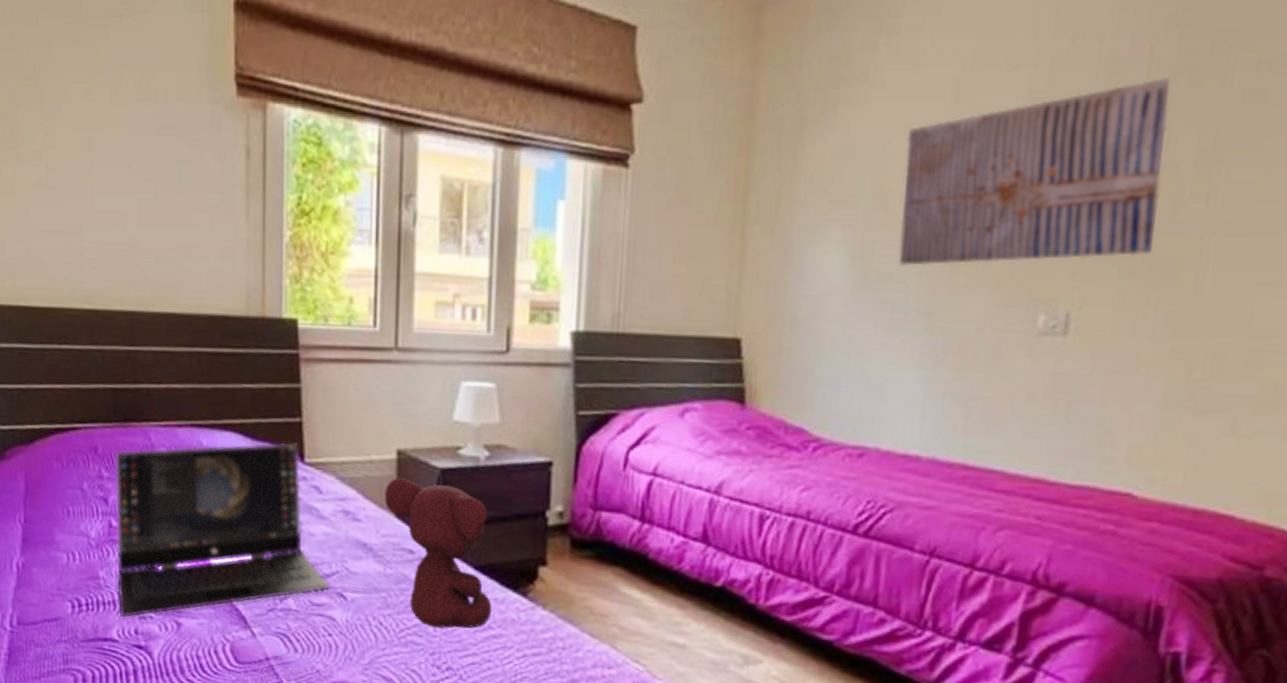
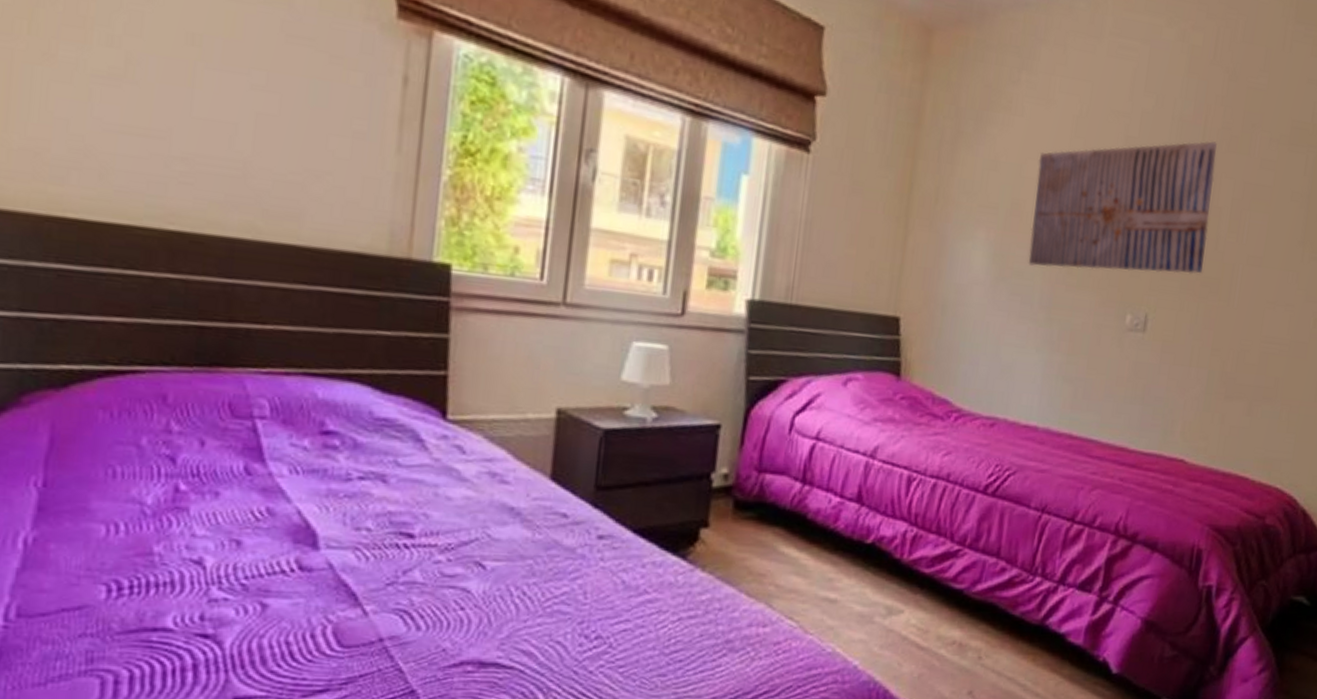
laptop: present [116,442,331,618] -> none [178,397,468,601]
teddy bear: present [384,478,492,628] -> none [538,438,651,595]

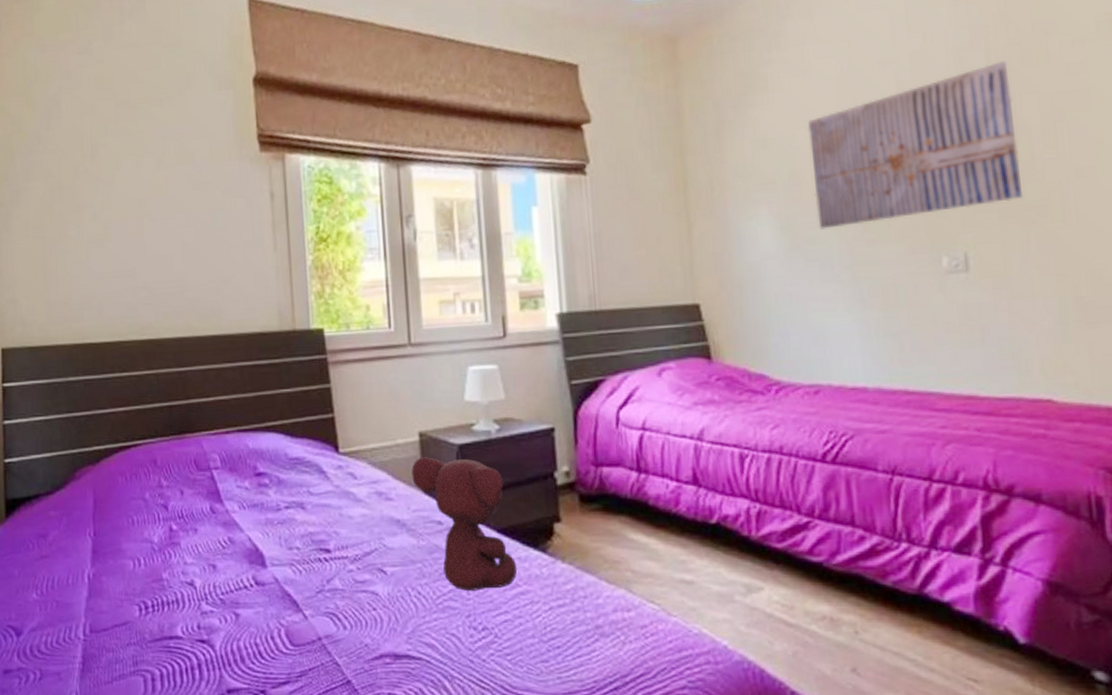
teddy bear: none [538,438,651,595] -> present [411,457,518,591]

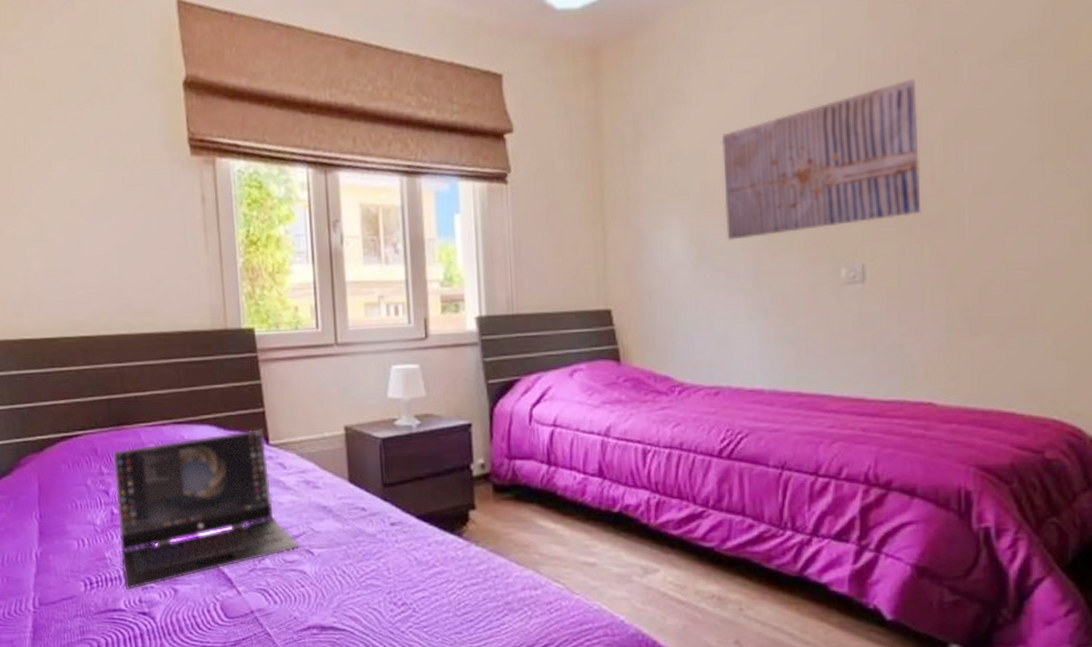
laptop: none [173,436,372,614] -> present [113,429,300,589]
teddy bear: present [411,457,518,591] -> none [337,449,435,570]

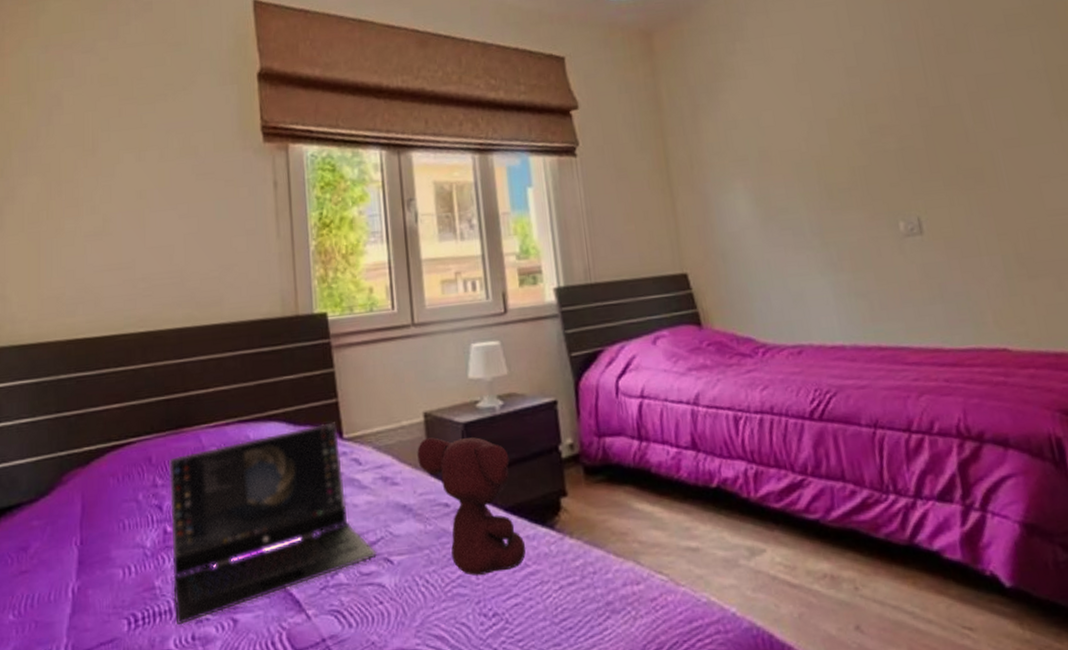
teddy bear: none [337,449,435,570] -> present [417,437,526,576]
wall art: present [721,79,922,240] -> none [772,49,962,200]

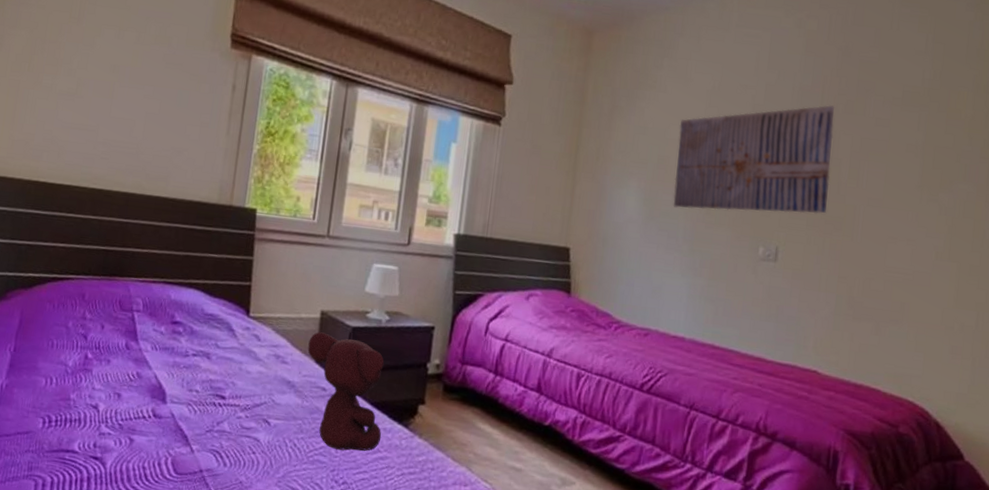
laptop: present [169,422,378,624] -> none [83,298,259,433]
wall art: none [772,49,962,200] -> present [673,105,835,214]

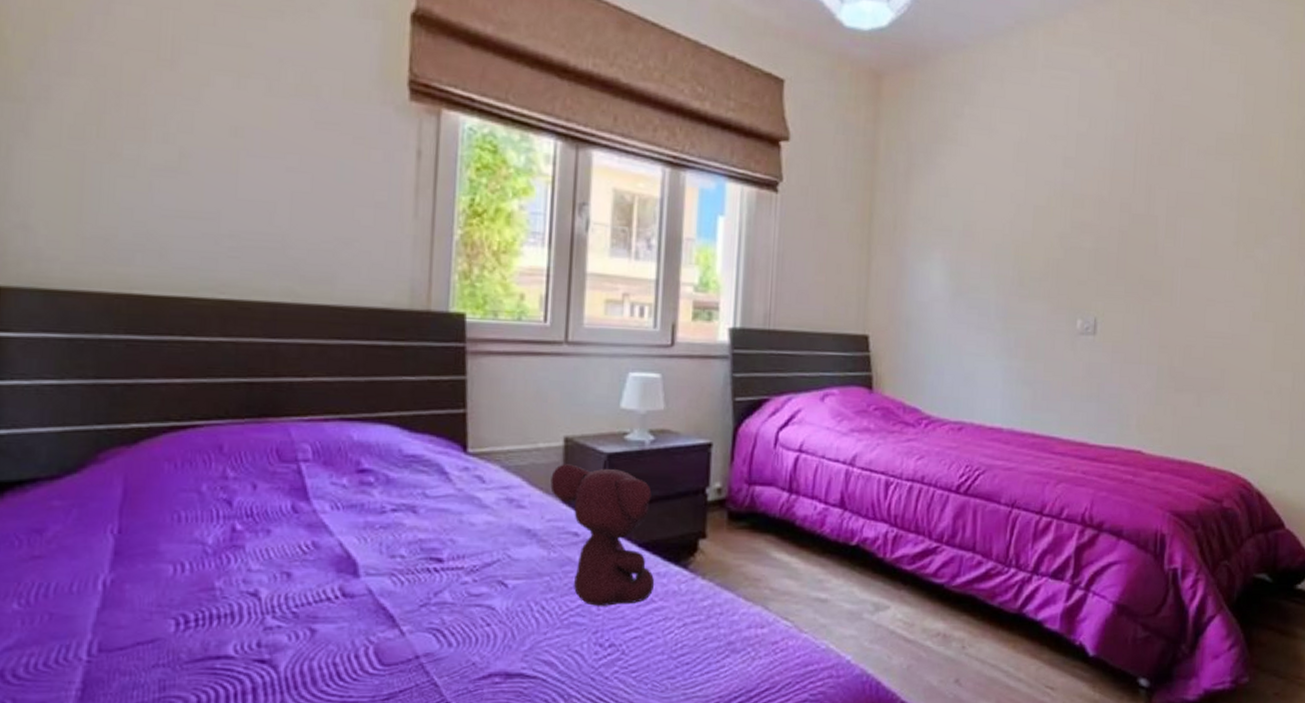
wall art: present [673,105,835,214] -> none [982,156,1149,281]

